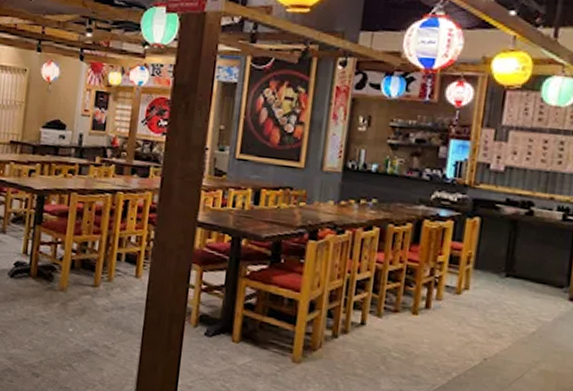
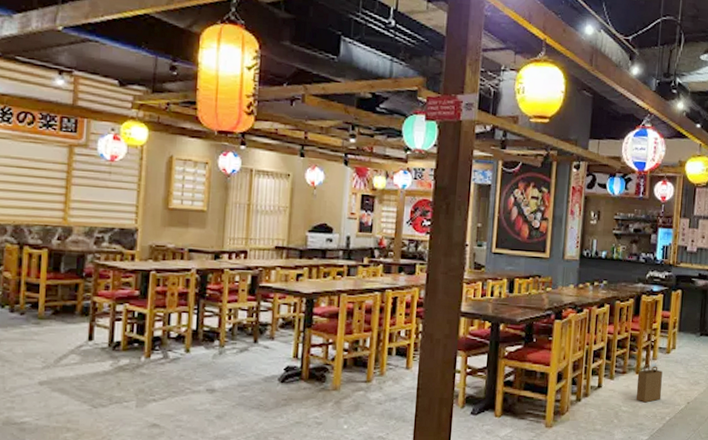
shopping bag: none [410,304,449,352] -> present [635,364,663,403]

